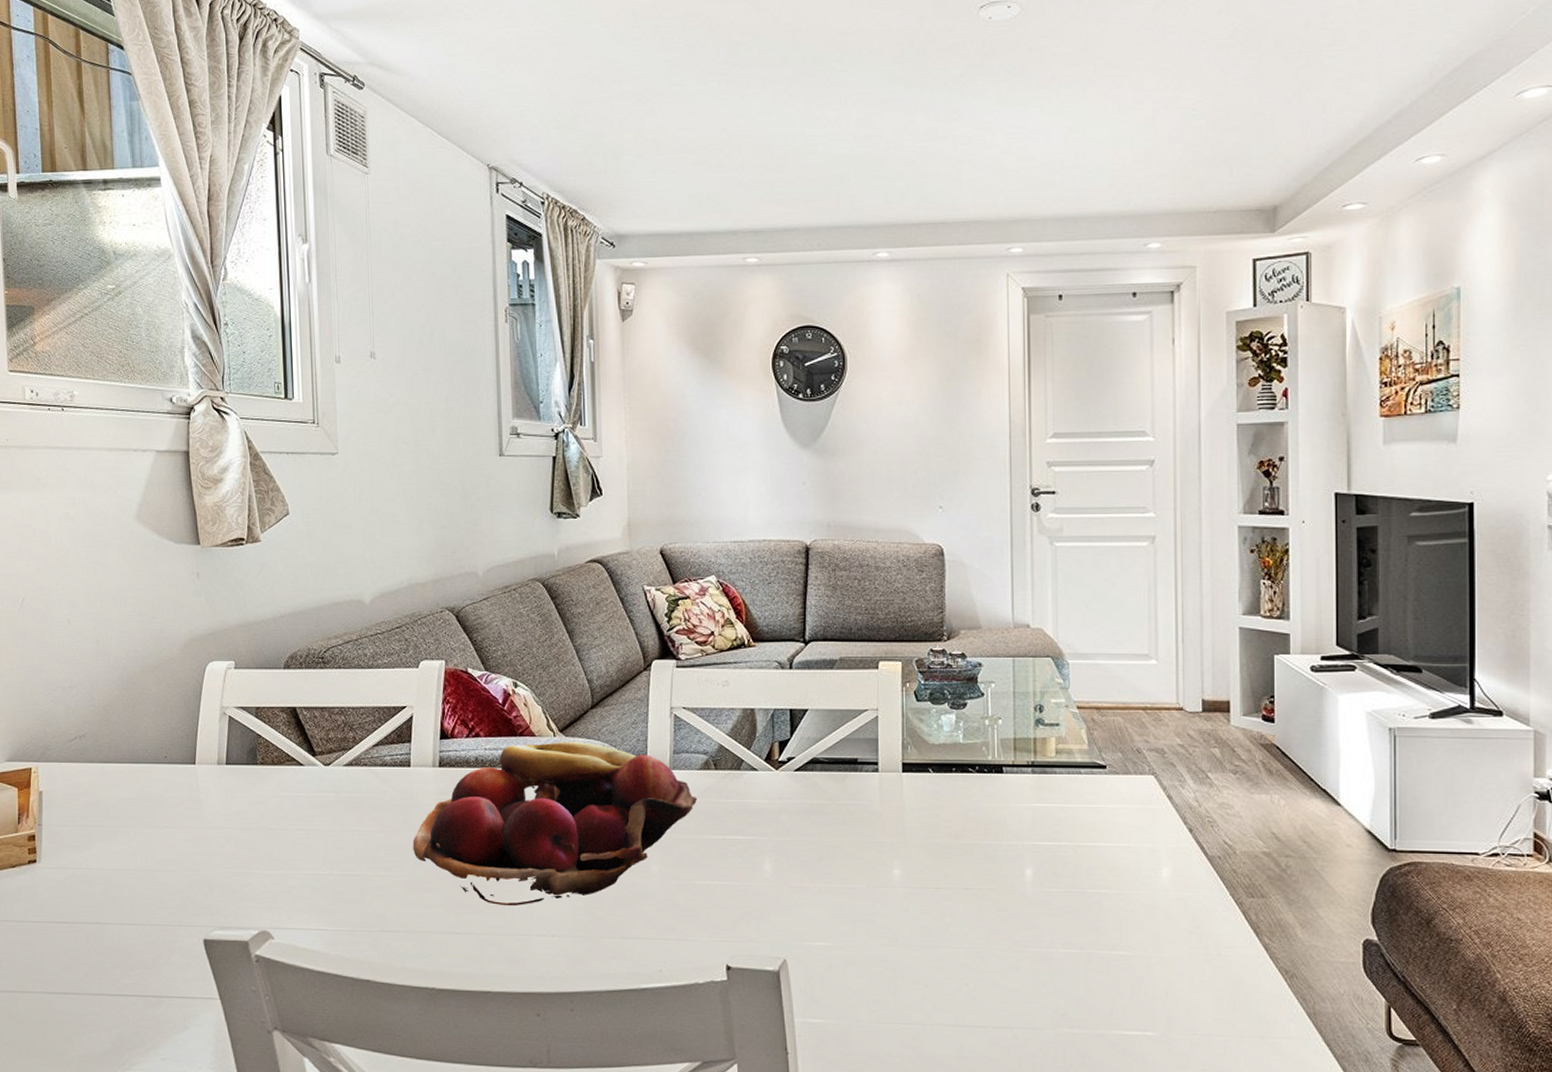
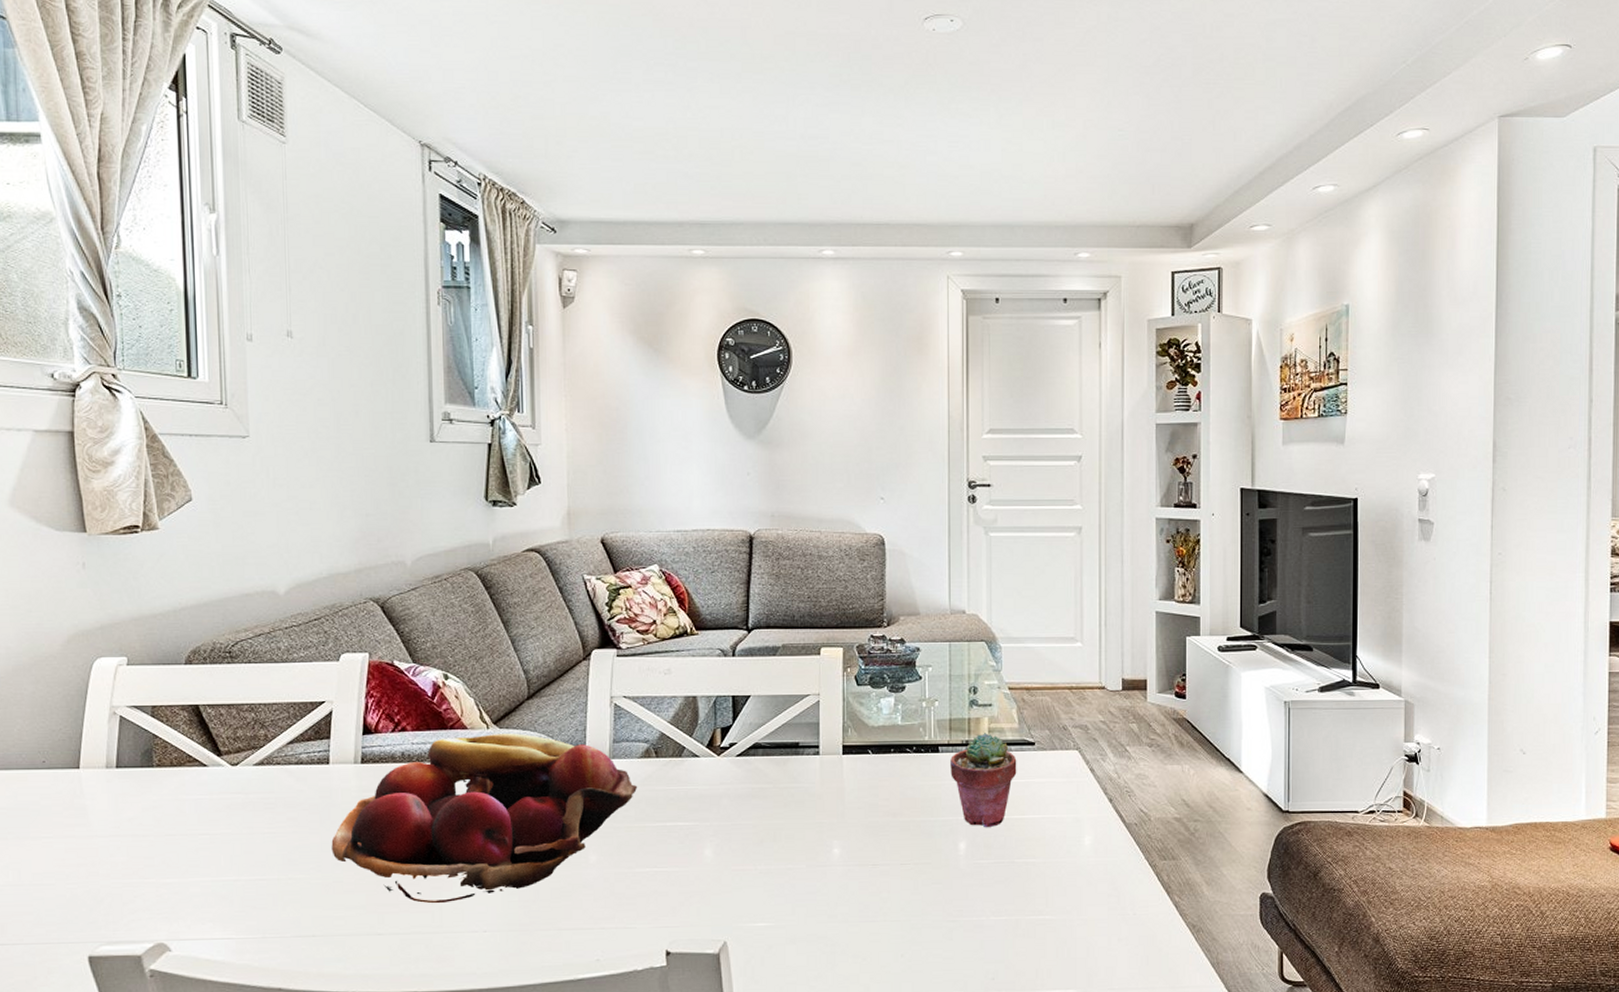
potted succulent: none [1015,754,1087,854] -> present [950,733,1017,827]

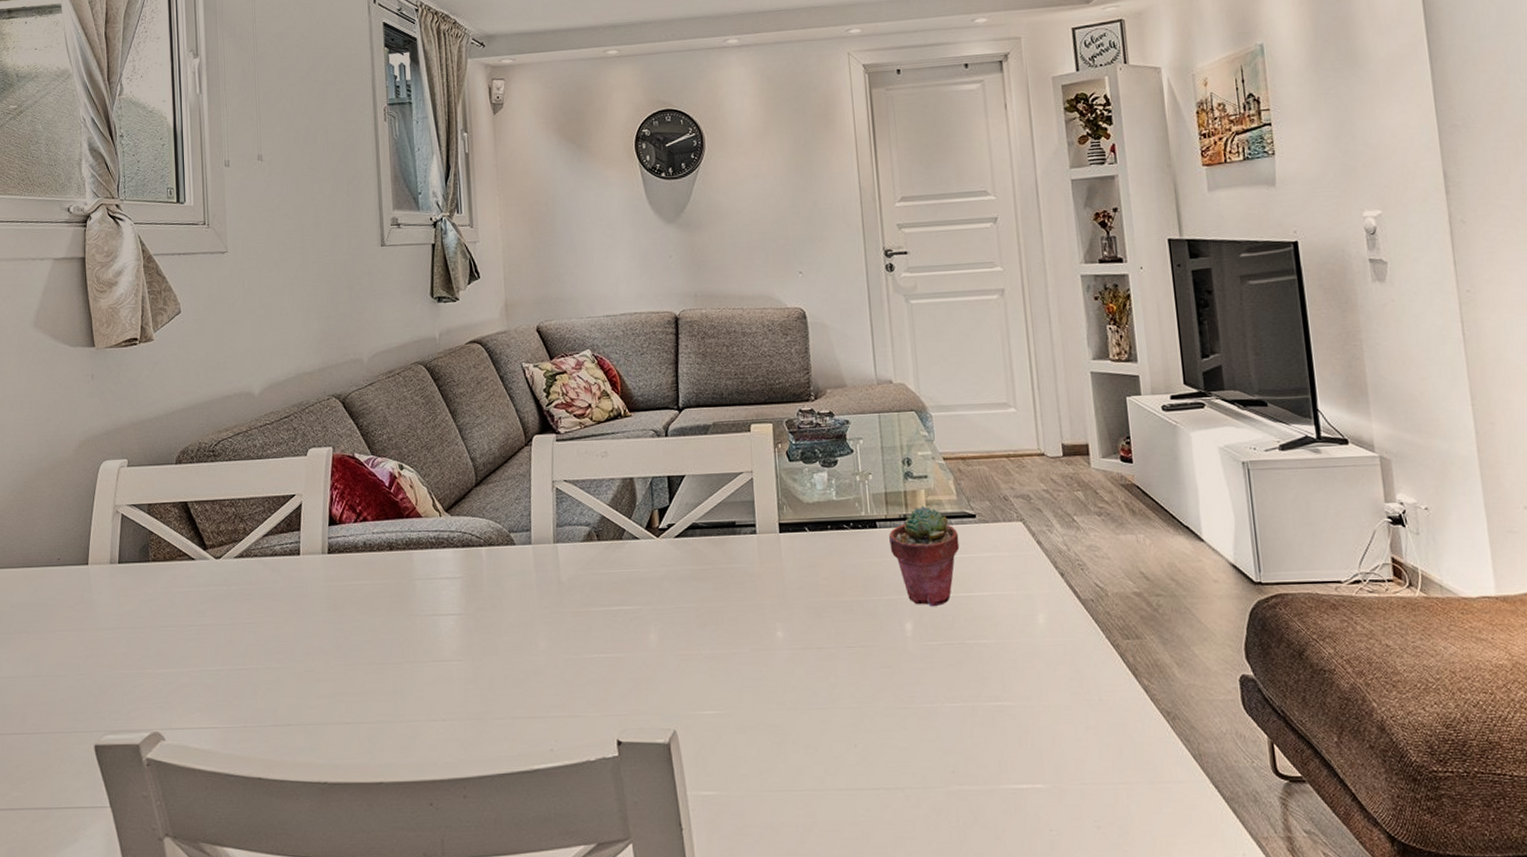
fruit basket: present [331,734,638,904] -> none [303,520,582,692]

